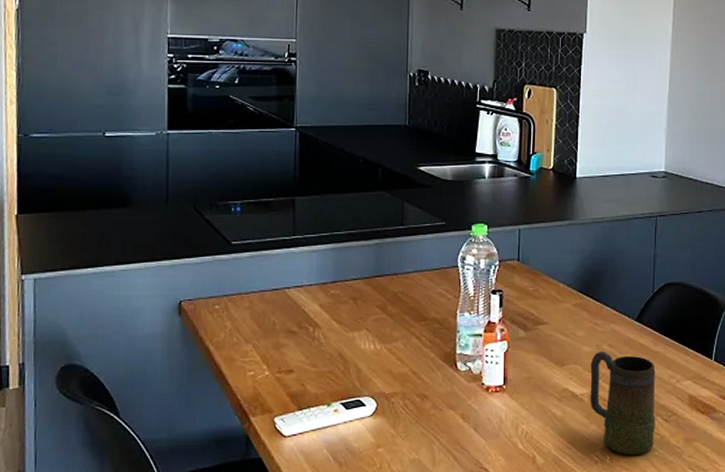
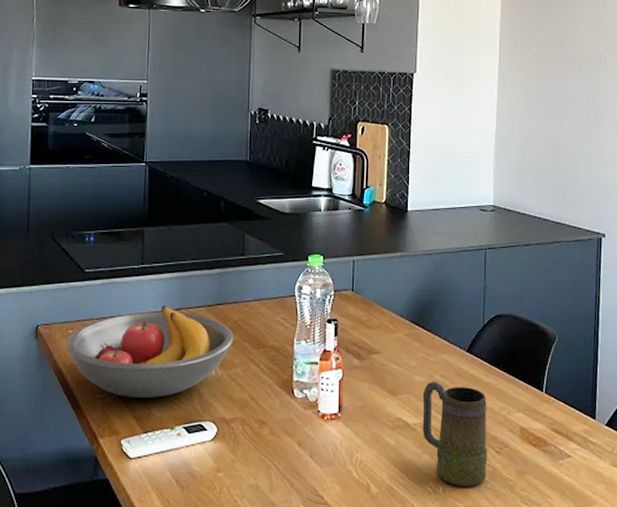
fruit bowl: none [212,278,394,374] -> present [65,305,234,398]

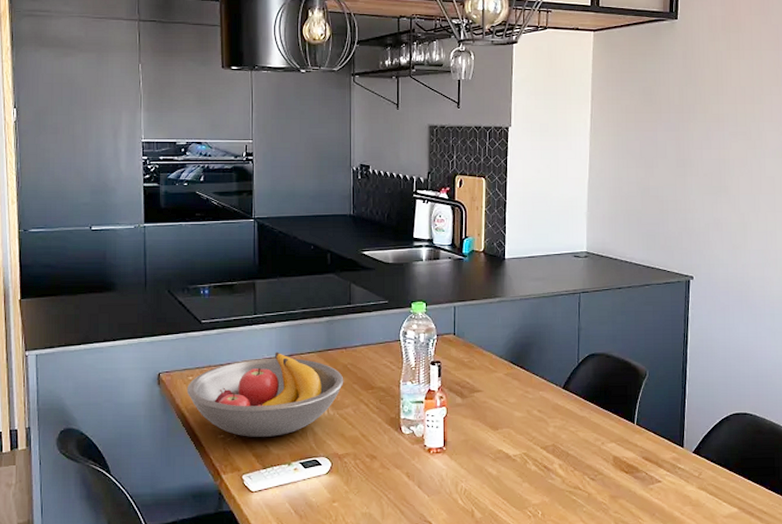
mug: present [422,381,488,487] -> none [522,416,583,511]

